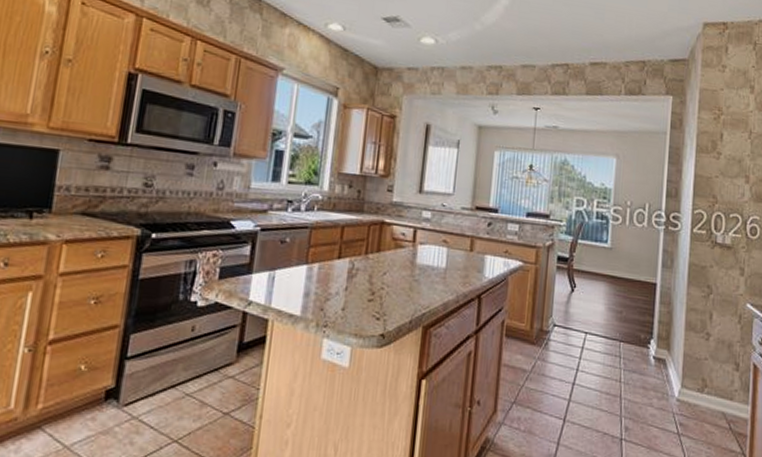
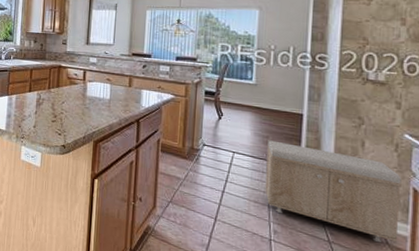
storage bench: none [617,316,744,428] -> present [265,140,402,242]

